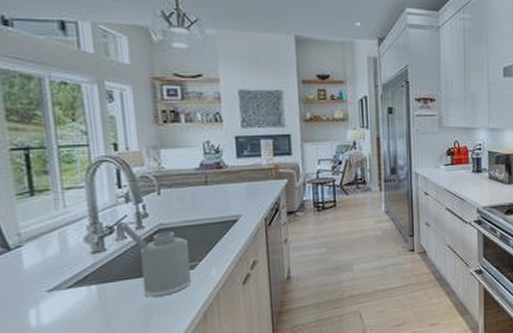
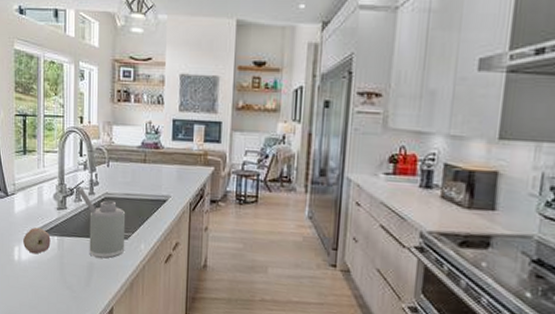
fruit: none [42,279,87,313] -> present [23,227,51,255]

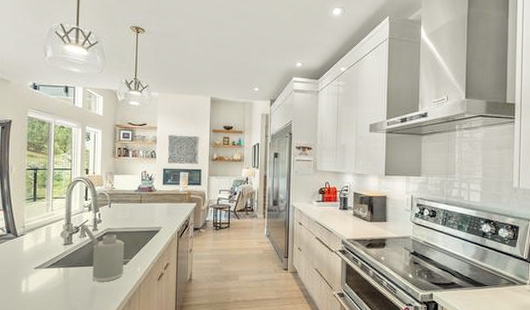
fruit: present [23,227,51,255] -> none [31,261,57,285]

